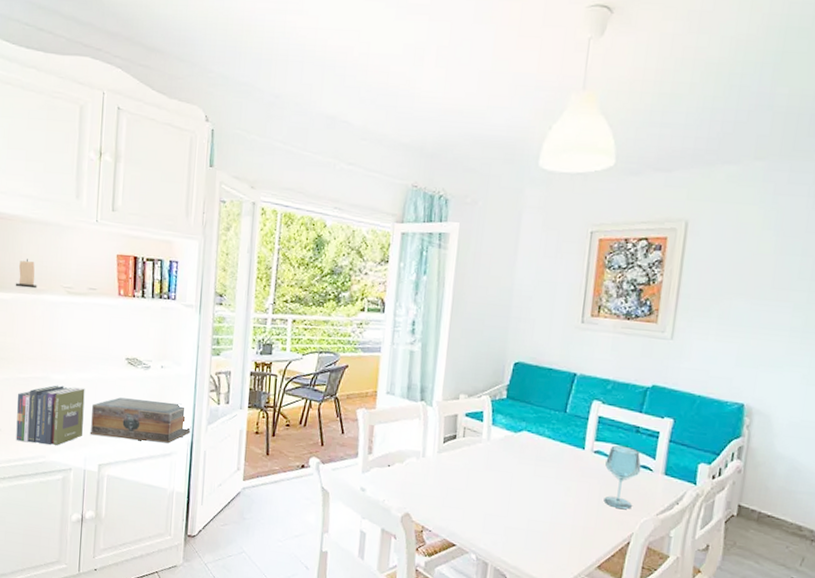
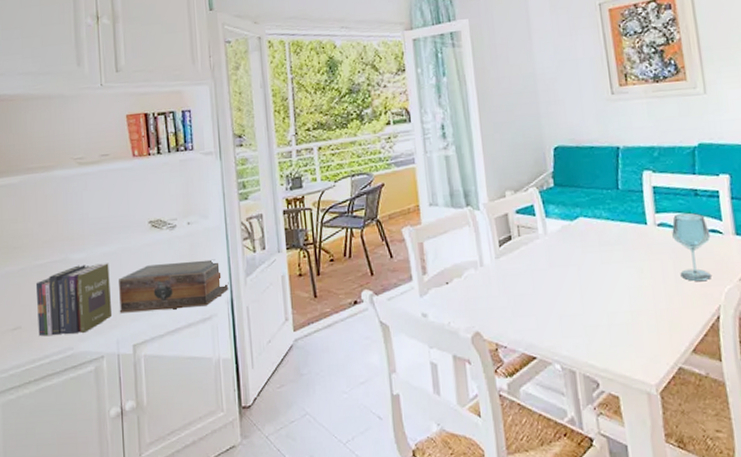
candle: present [15,259,37,289] -> none [22,137,46,168]

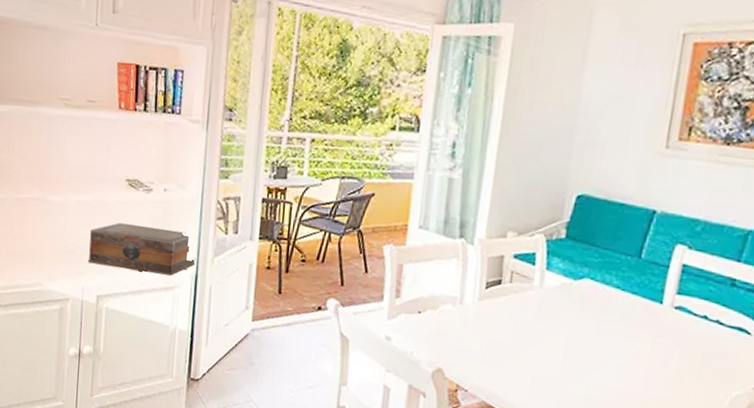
books: present [36,263,112,336] -> none [12,207,83,273]
wine glass: present [672,213,711,282] -> none [684,301,736,380]

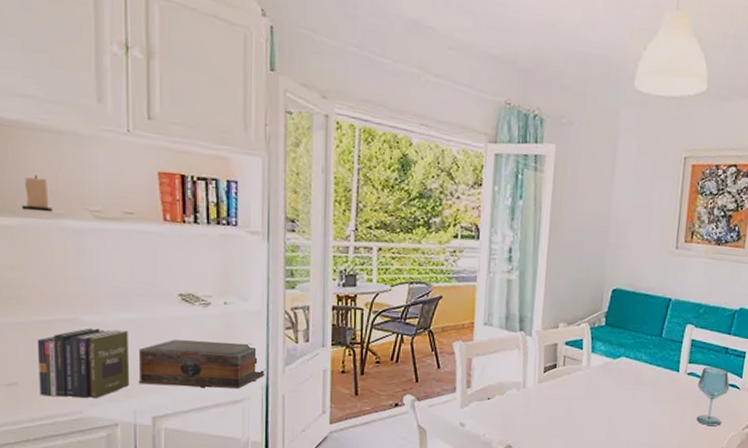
candle: none [11,67,34,101] -> present [21,175,53,213]
books: none [12,207,83,273] -> present [38,328,129,398]
wine glass: none [684,301,736,380] -> present [696,367,730,427]

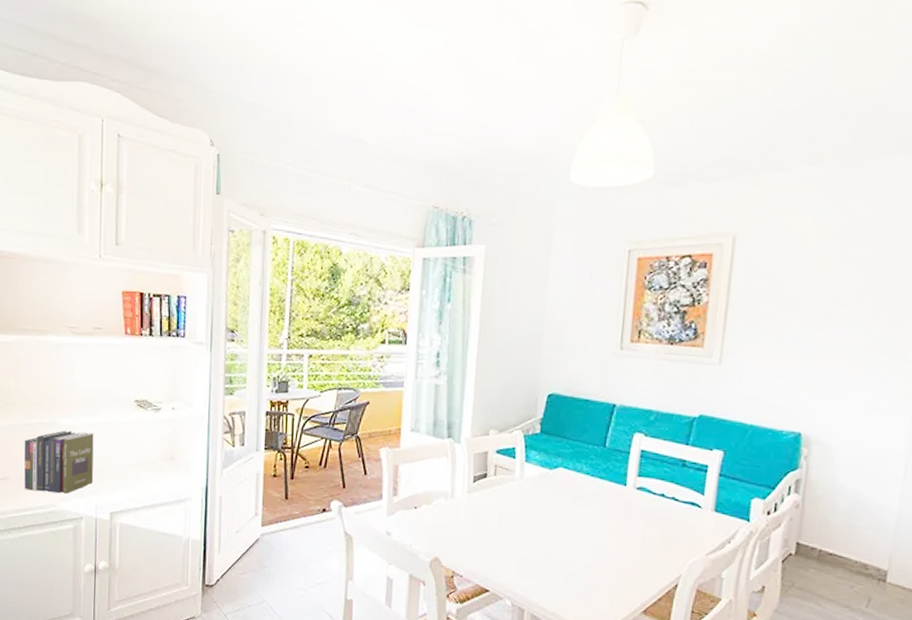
candle: present [21,175,53,213] -> none [18,298,41,330]
decorative box: present [138,339,265,389] -> none [100,442,205,489]
wine glass: present [696,367,730,427] -> none [648,481,689,550]

